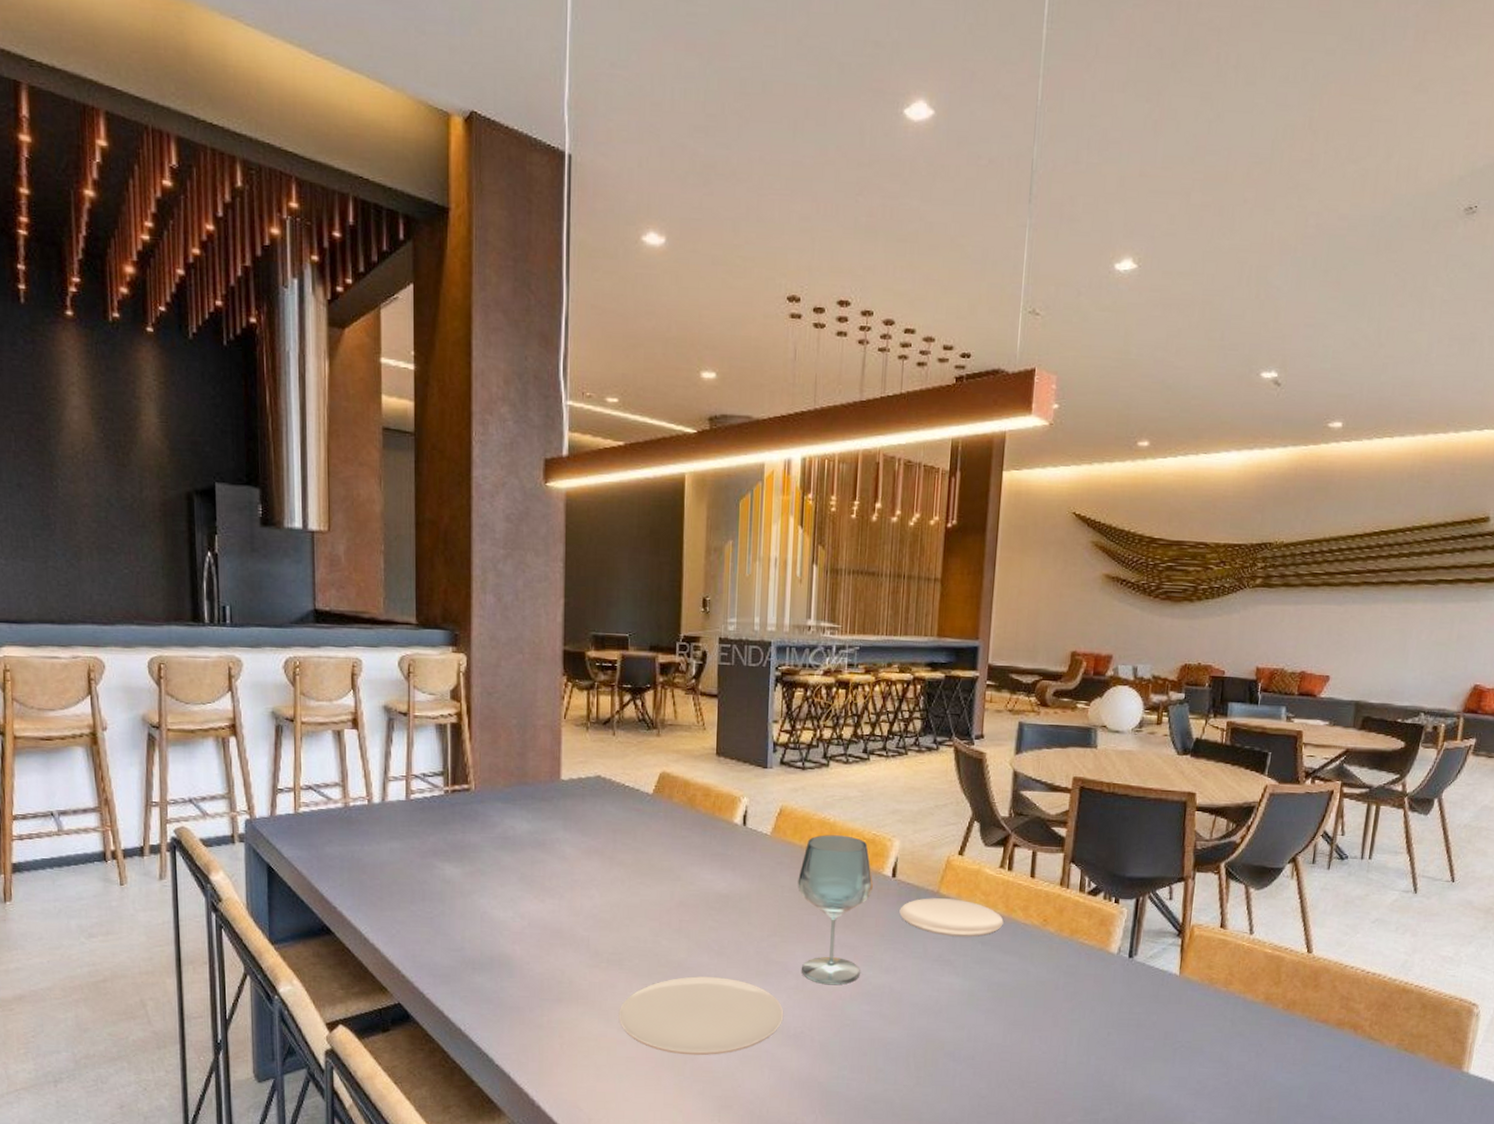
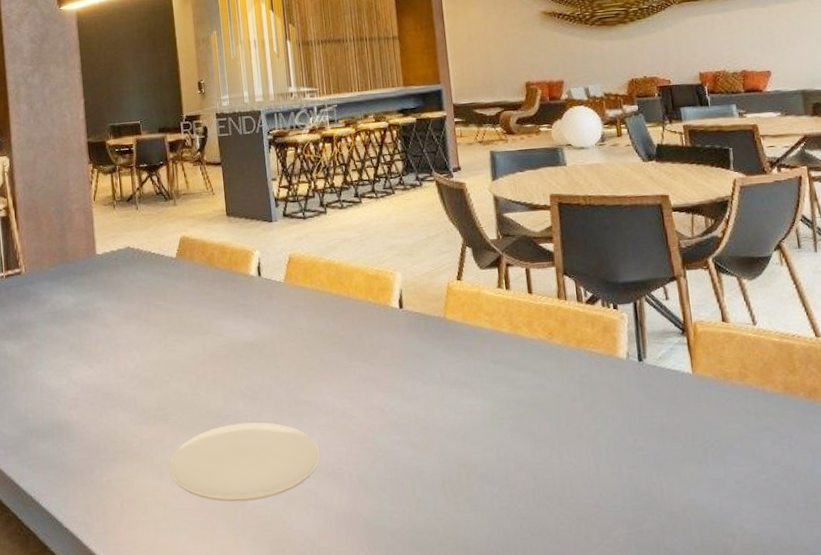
wine glass: present [798,835,873,985] -> none [314,274,385,419]
plate: present [899,898,1004,937] -> none [411,322,511,359]

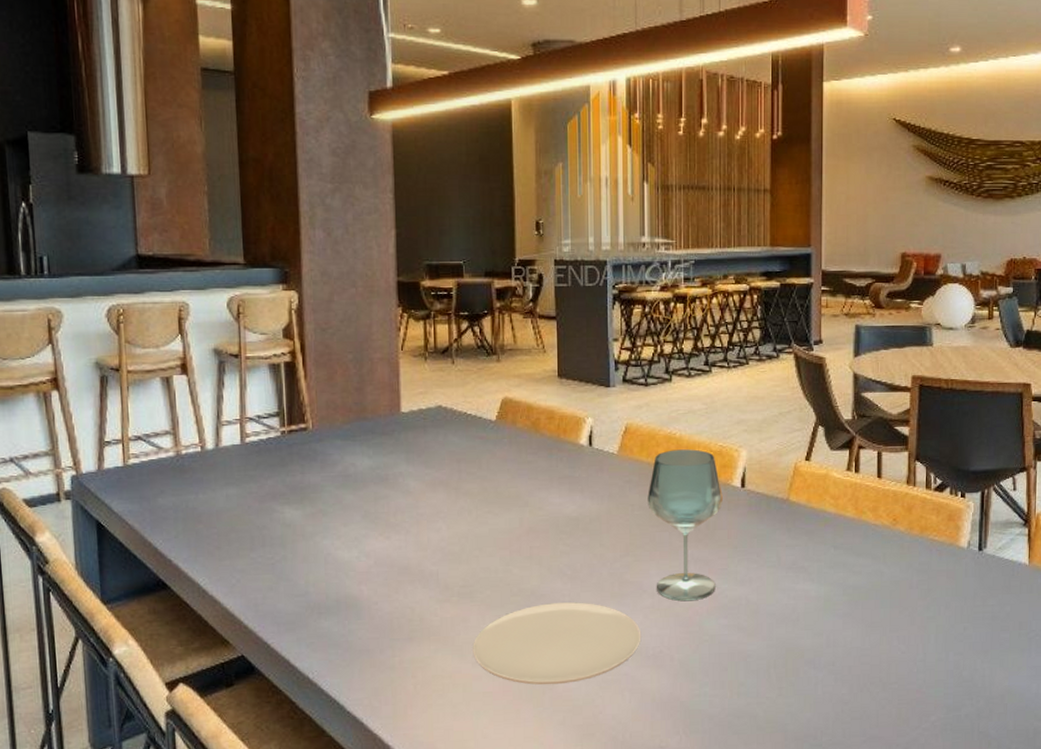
wine glass: none [314,274,385,419] -> present [647,449,723,602]

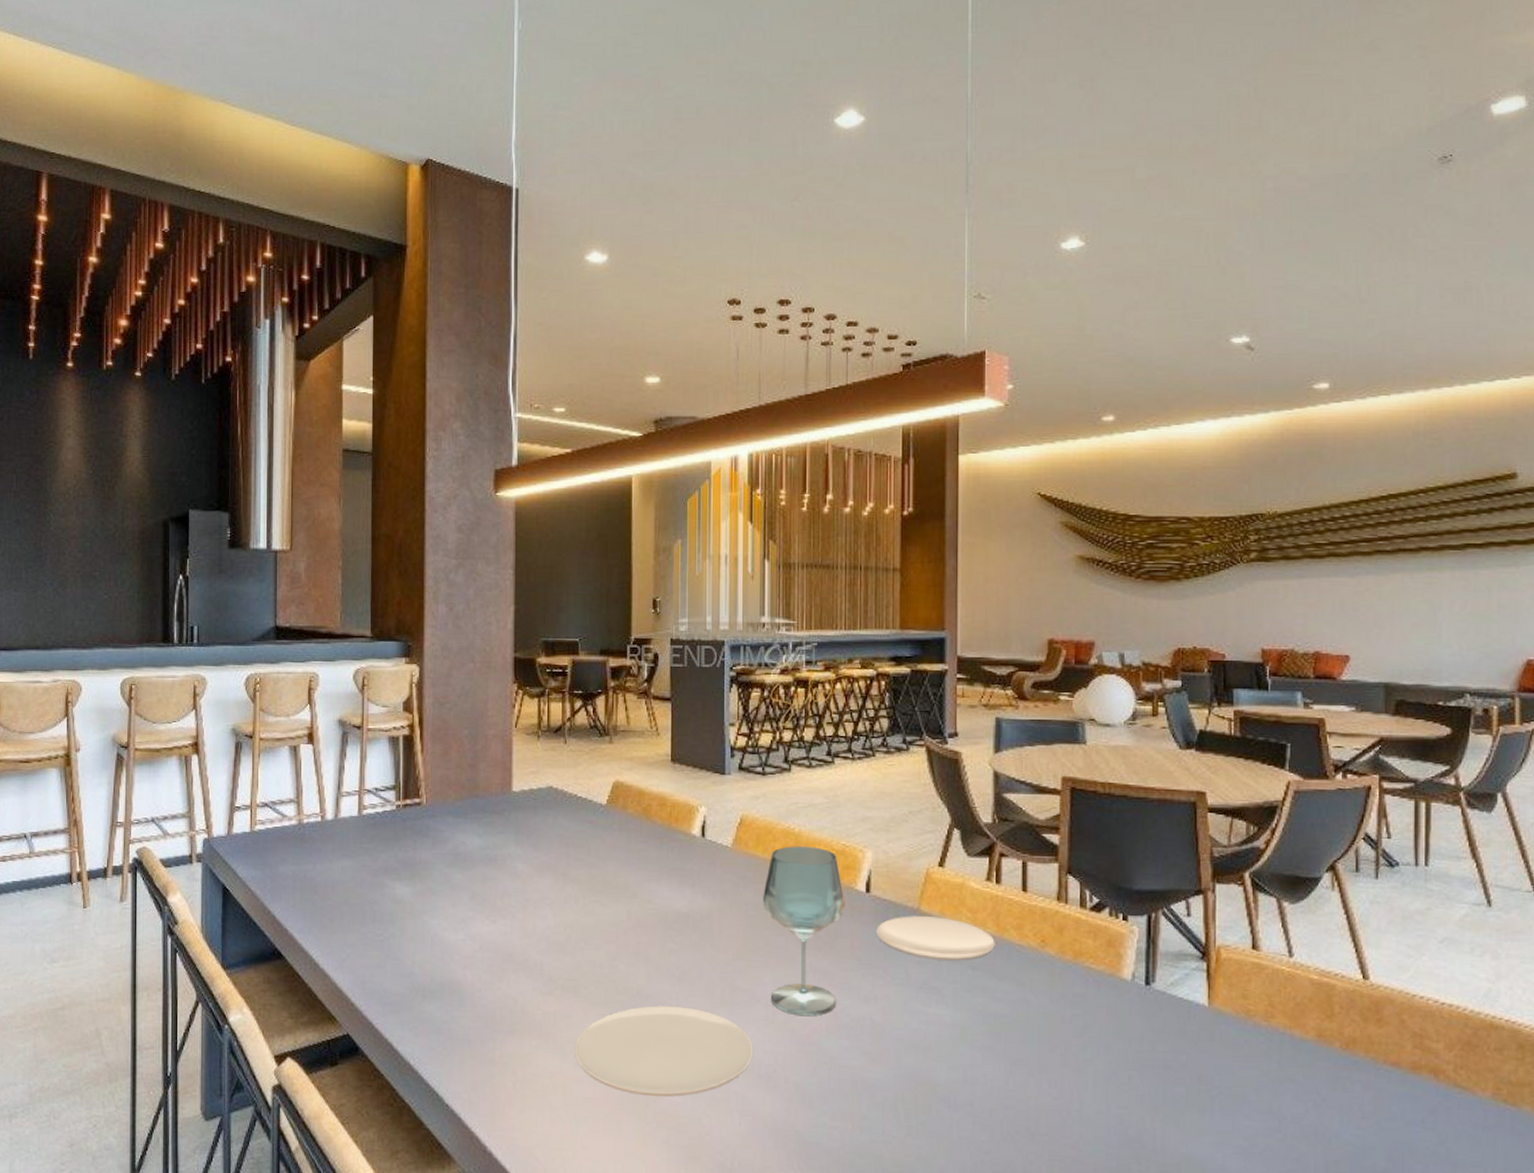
plate: none [751,505,854,543] -> present [876,916,995,961]

